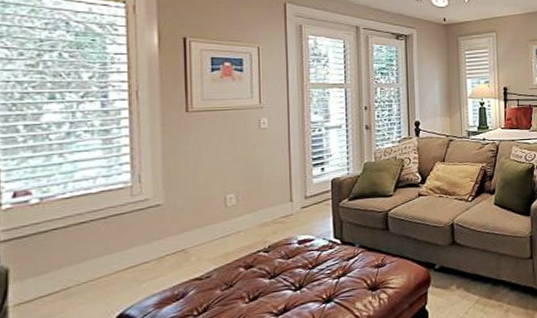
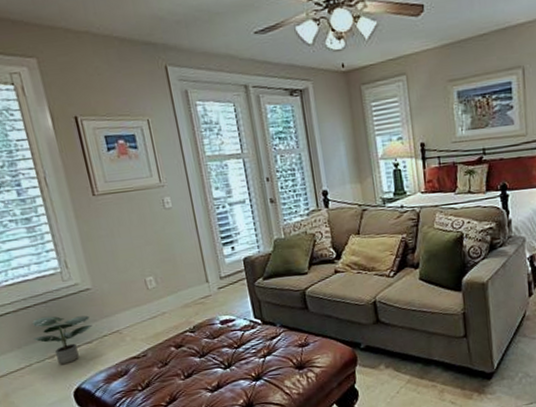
potted plant: none [79,233,155,288] -> present [32,315,93,365]

